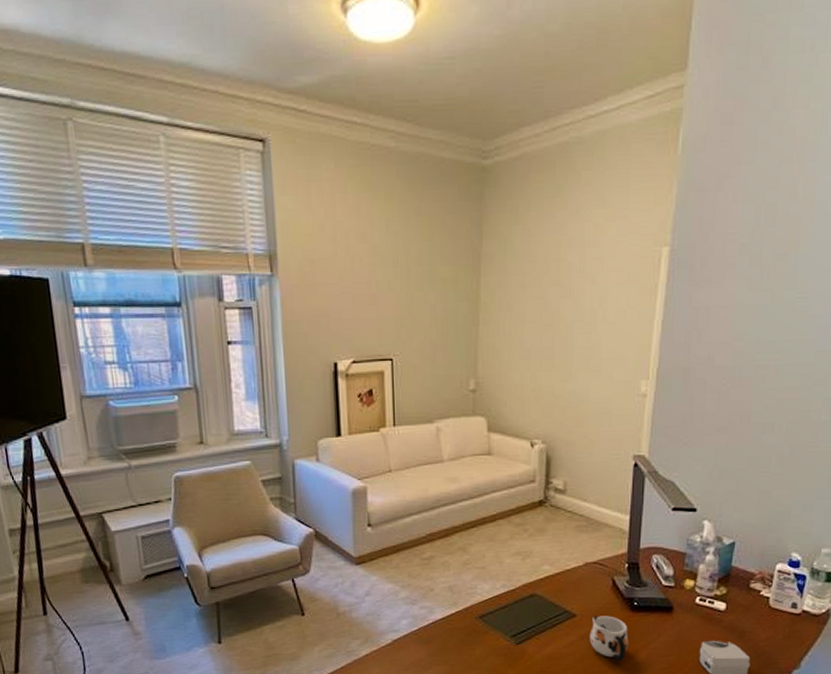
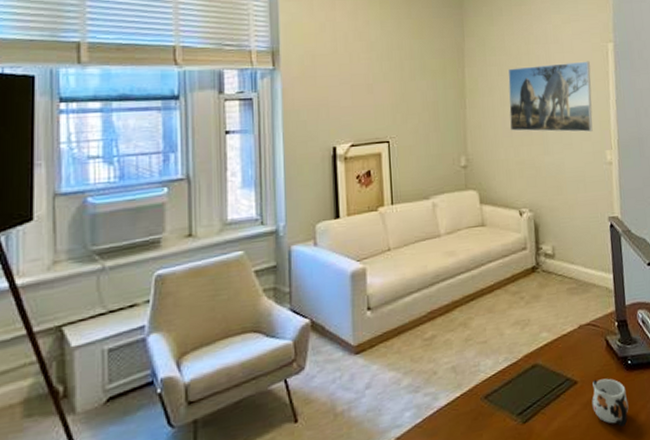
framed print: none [528,270,635,358] -> present [508,61,593,132]

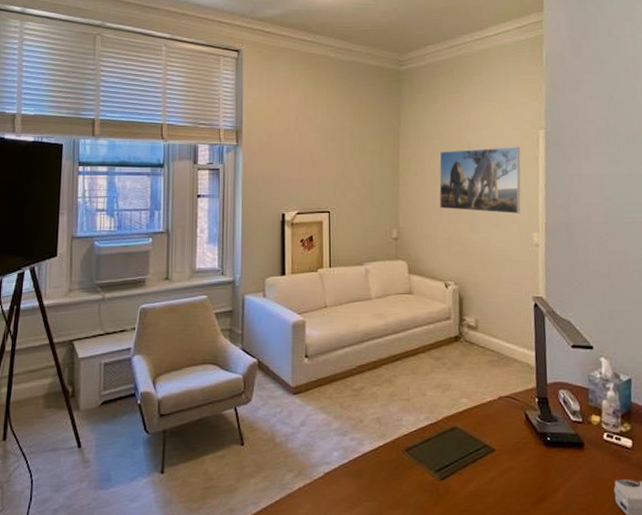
mug: present [592,378,629,427] -> none [508,450,546,500]

